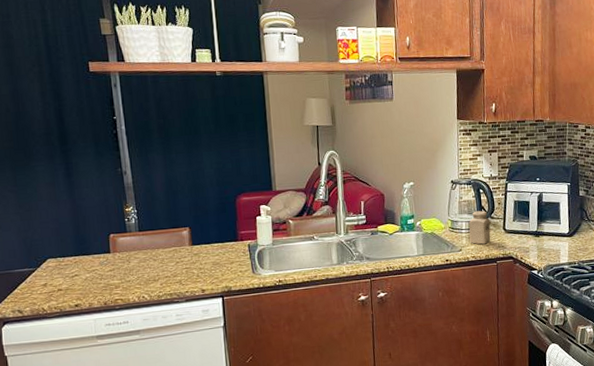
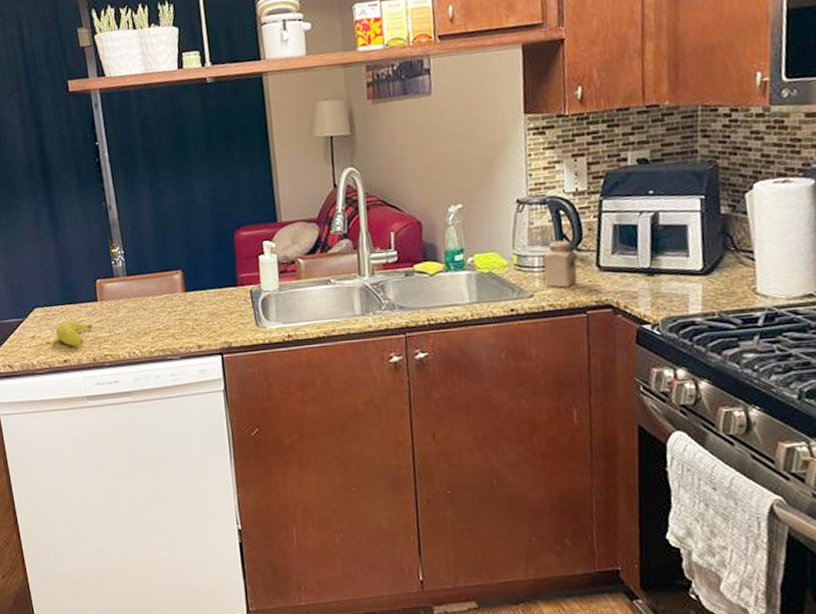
fruit: none [67,270,105,293] -> present [55,320,93,347]

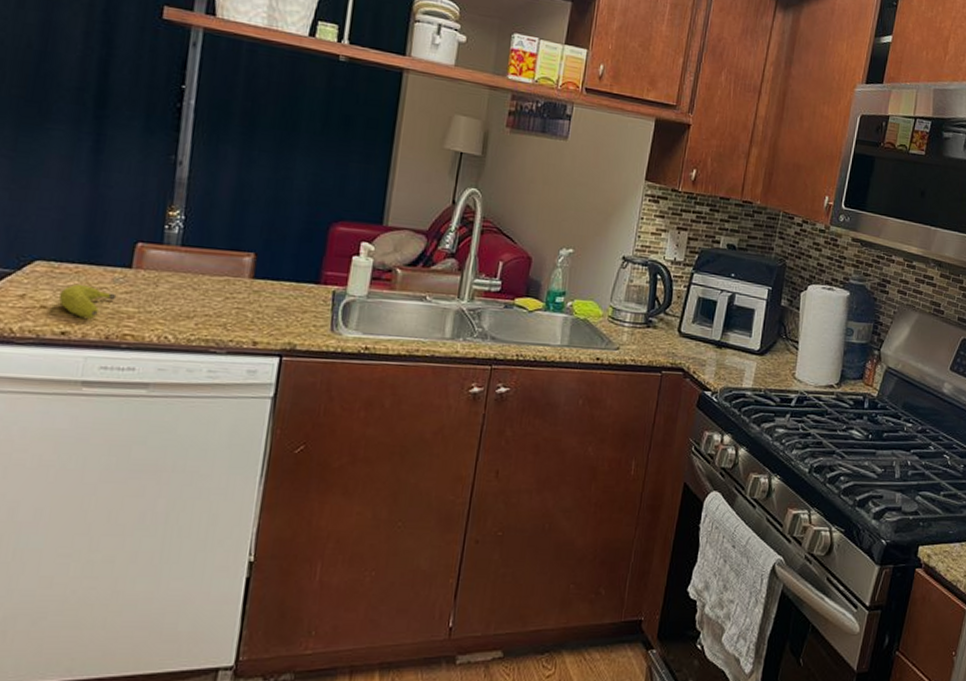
salt shaker: present [543,240,578,288] -> none [632,301,664,346]

